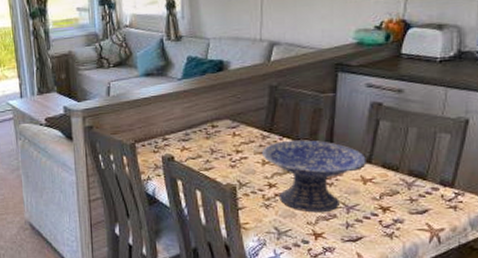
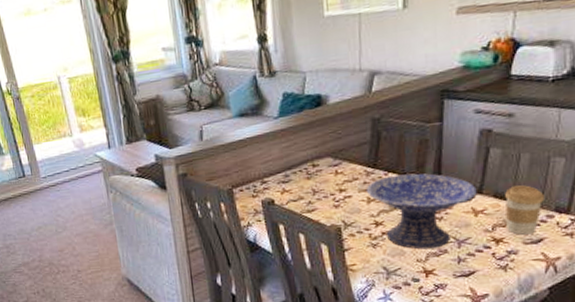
coffee cup: none [393,158,430,205] -> present [505,185,544,235]

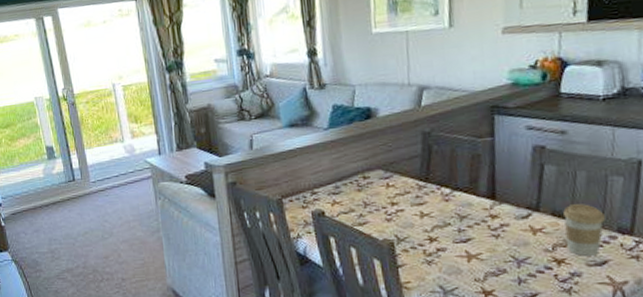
decorative bowl: present [365,173,477,250] -> none [418,188,534,268]

